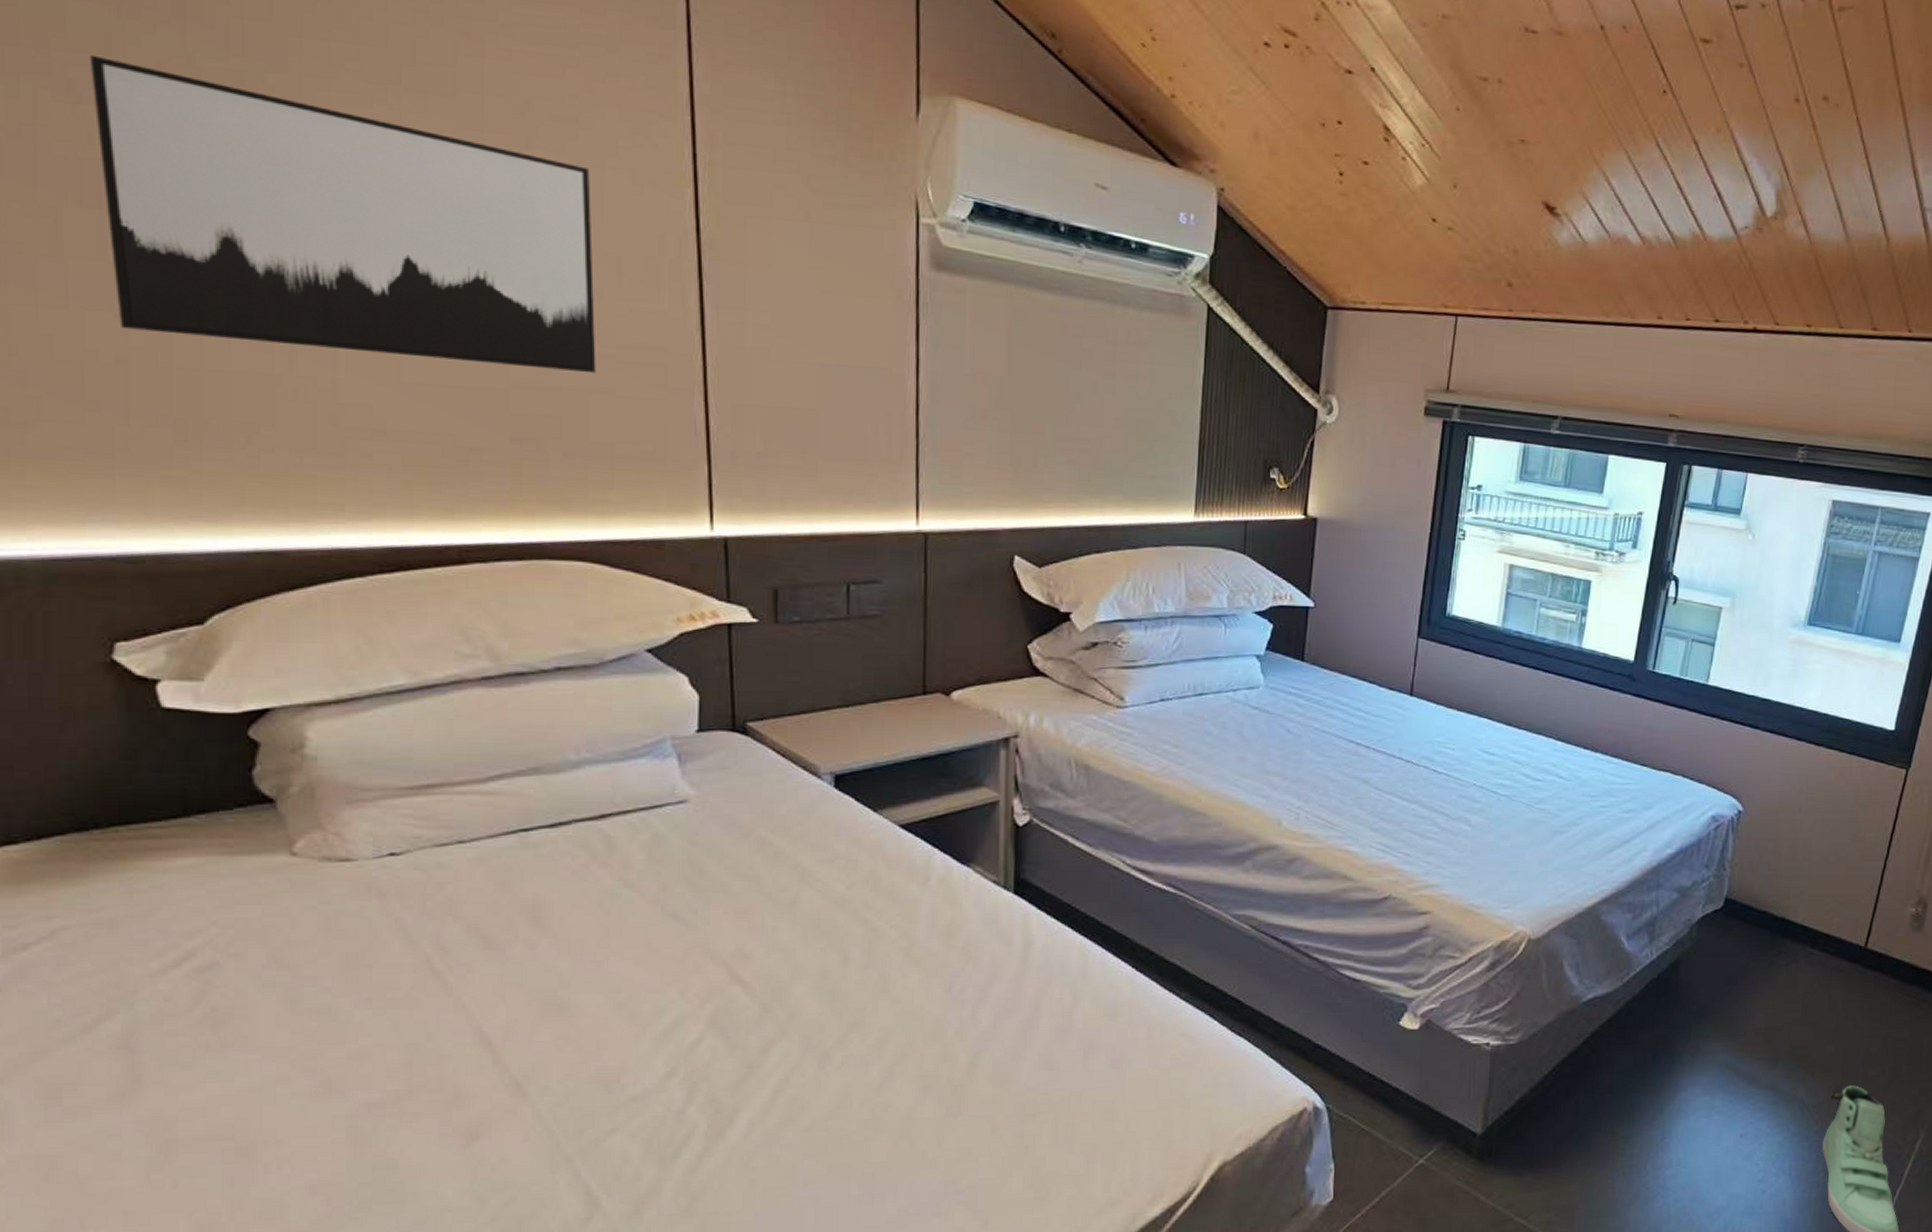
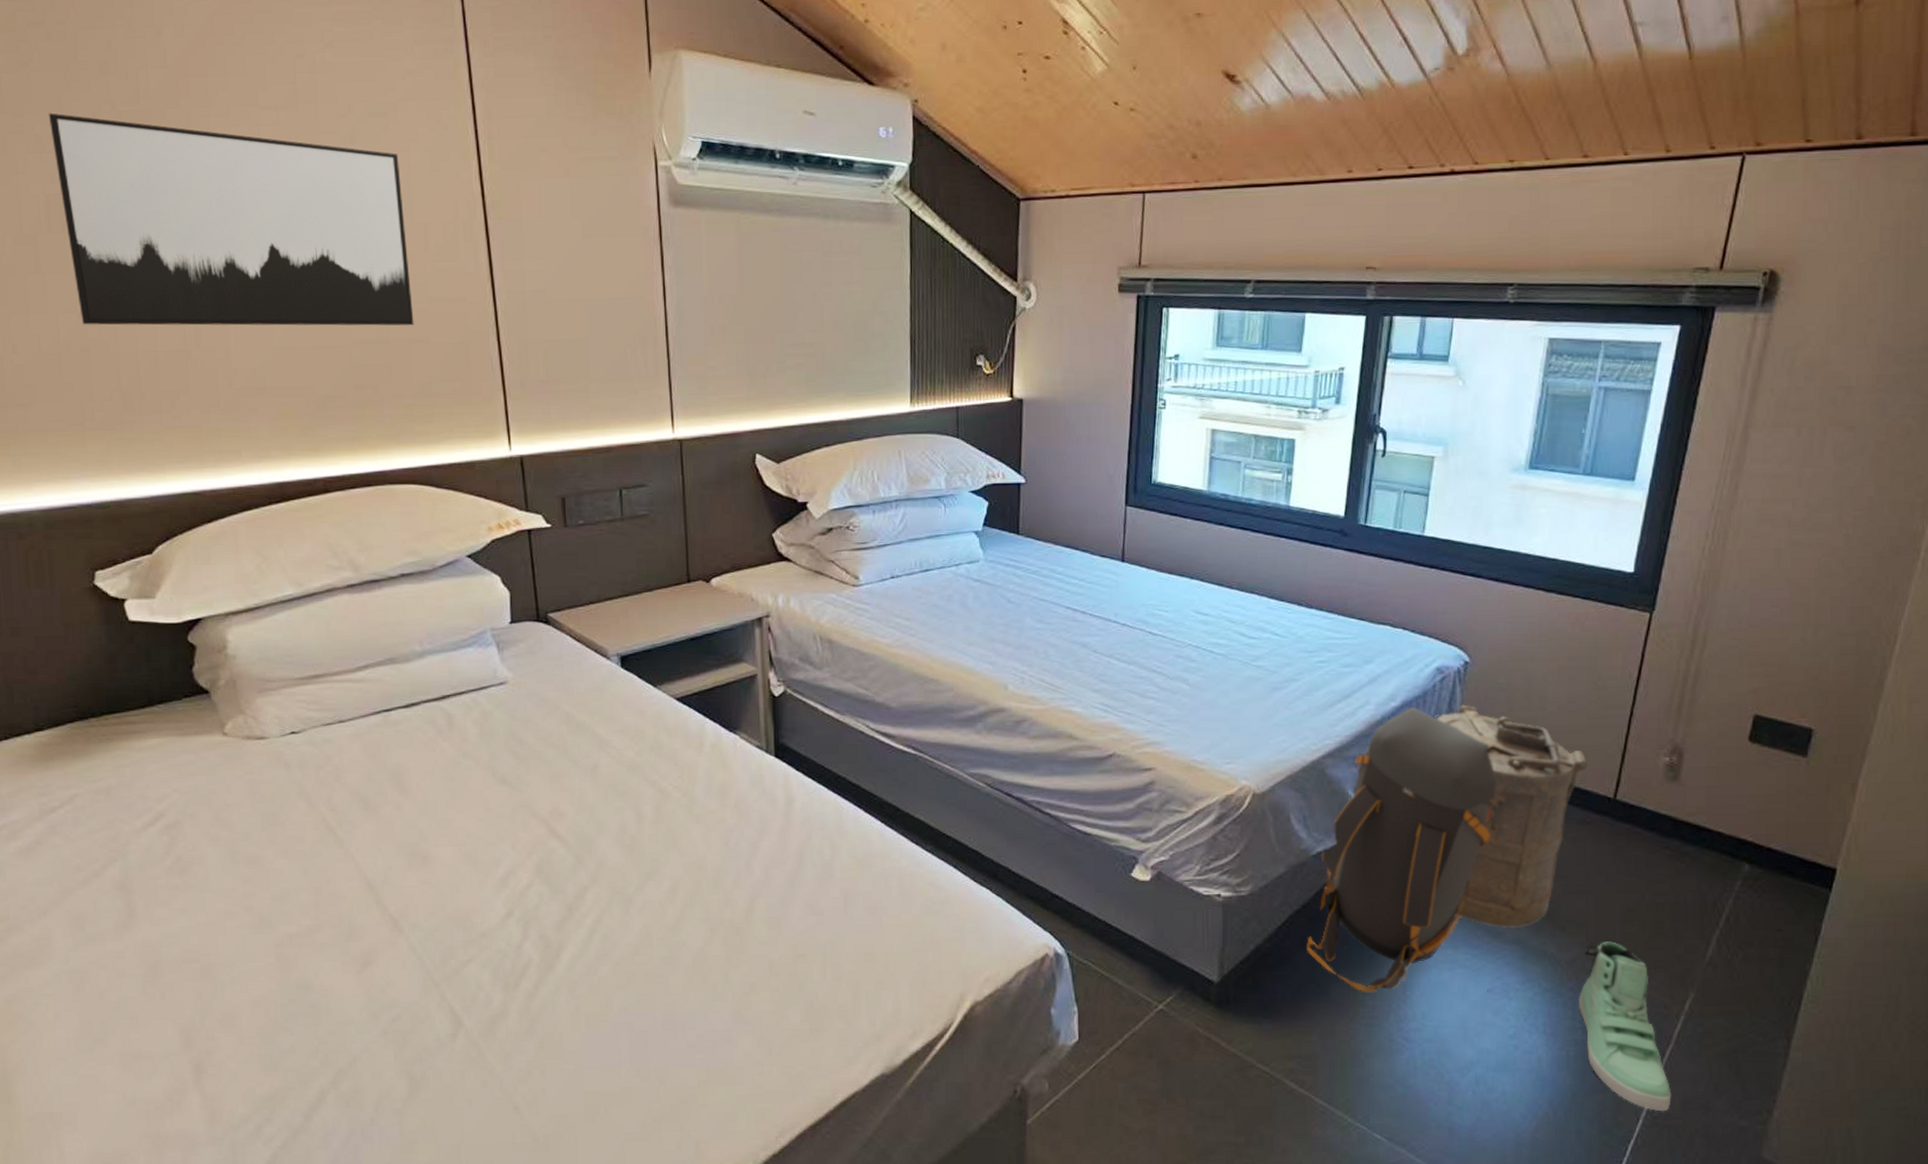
backpack: none [1571,854,1761,1141] -> present [1307,706,1497,992]
laundry hamper: none [1706,853,1844,1074] -> present [1434,704,1588,929]

